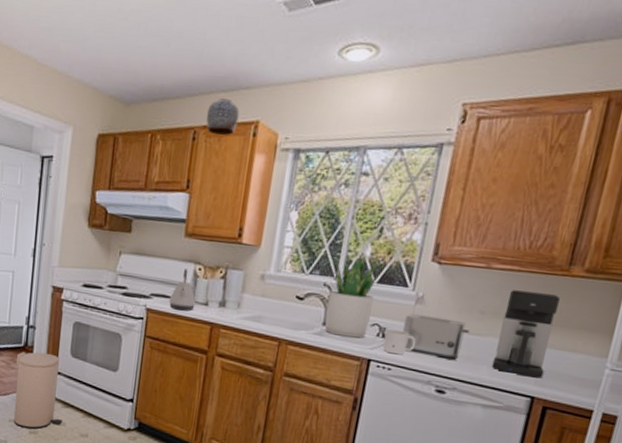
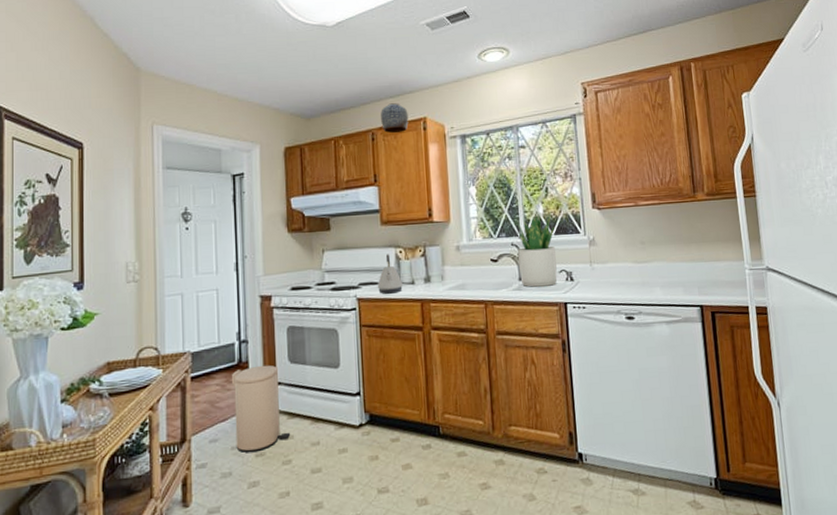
mug: present [382,329,417,355] -> none [572,272,600,294]
toaster: present [402,314,469,361] -> none [584,253,638,289]
coffee maker: present [492,290,560,379] -> none [658,218,703,290]

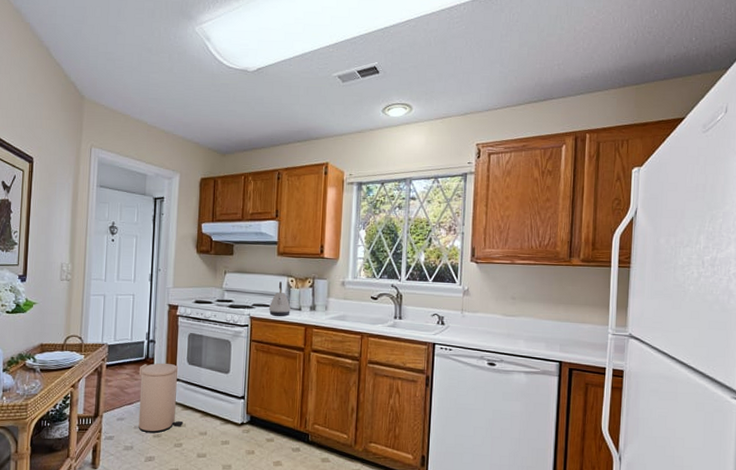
decorative jar: present [381,103,409,134] -> none [287,147,313,175]
planter: present [517,212,557,287] -> none [396,260,433,327]

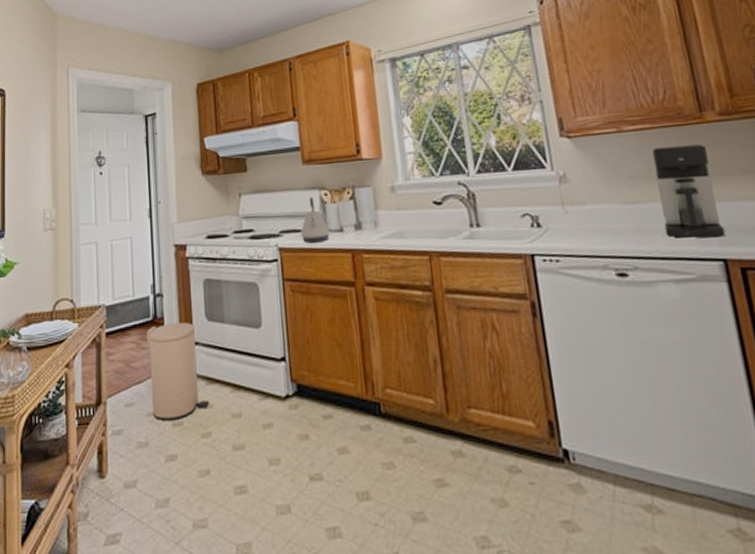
coffee maker: none [527,279,567,346] -> present [652,144,726,238]

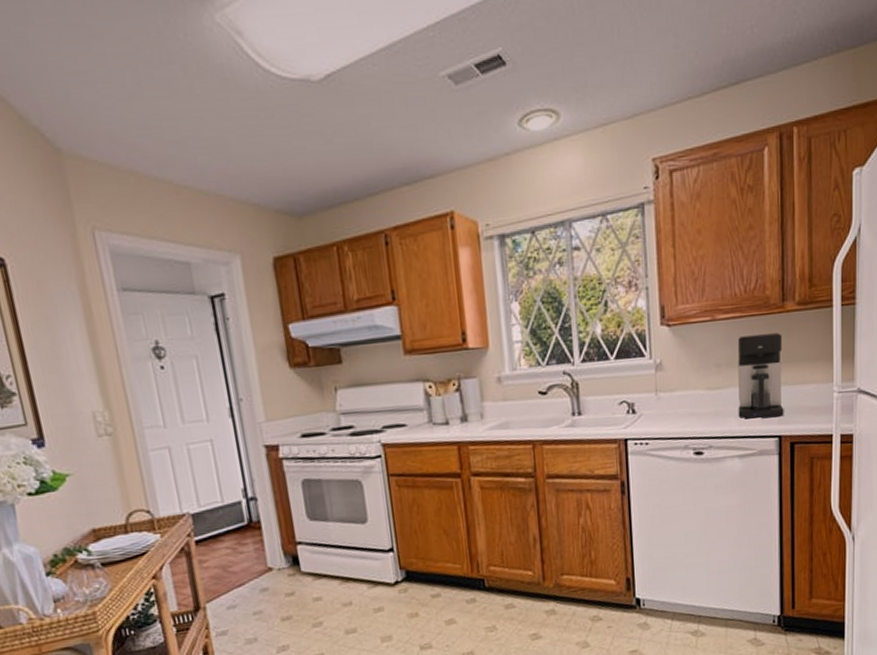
pedal bin: present [146,322,210,422] -> none [242,523,319,618]
kettle: present [300,197,330,245] -> none [404,390,435,439]

